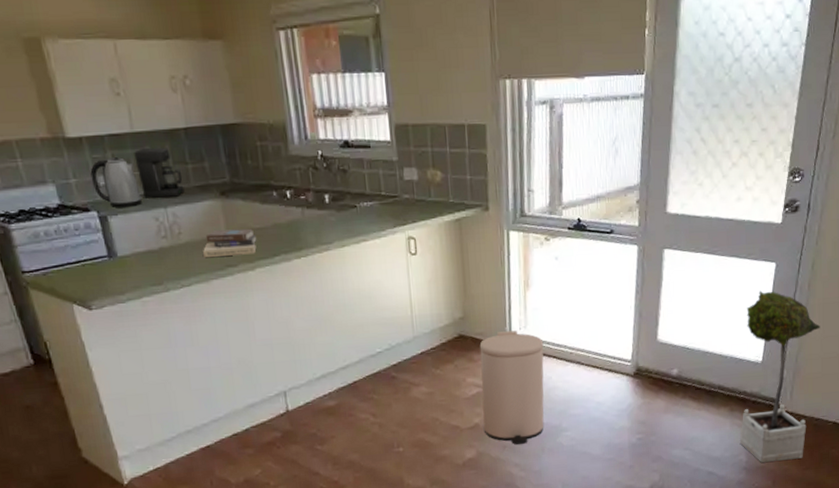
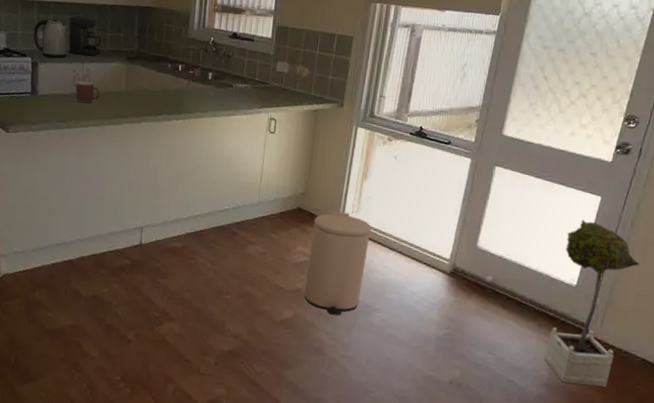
mug: none [162,229,197,258] -> present [75,81,100,104]
books: present [203,228,257,258] -> none [103,87,148,110]

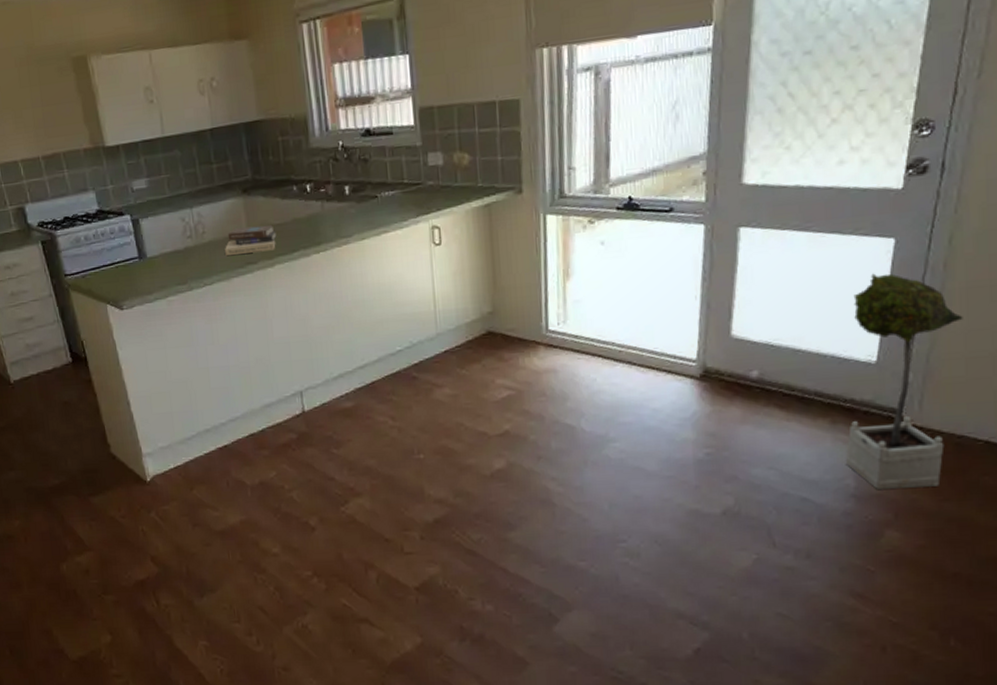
kettle: present [33,19,67,59] -> none [125,162,170,211]
coffee maker: present [68,15,101,56] -> none [164,149,209,200]
mug: present [75,81,100,104] -> none [187,229,220,257]
books: none [103,87,148,110] -> present [225,224,277,257]
pedal bin: present [304,211,372,316] -> none [511,326,587,456]

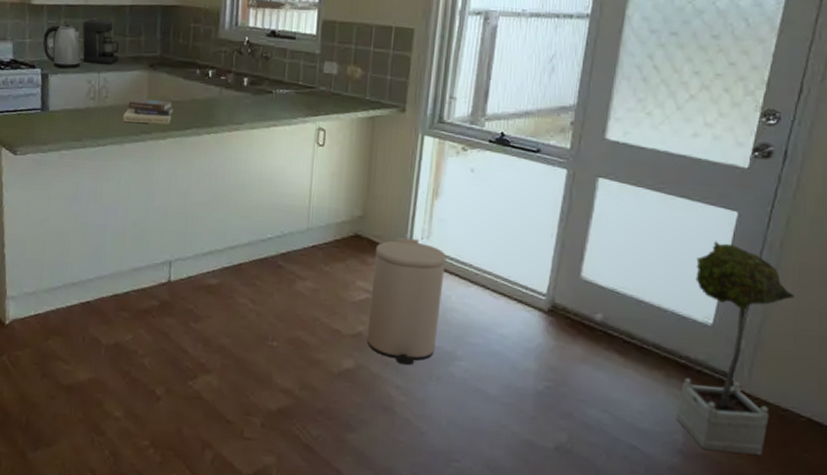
kettle: none [125,162,170,211] -> present [43,24,81,69]
coffee maker: none [164,149,209,200] -> present [82,19,119,64]
pedal bin: none [511,326,587,456] -> present [366,238,447,365]

